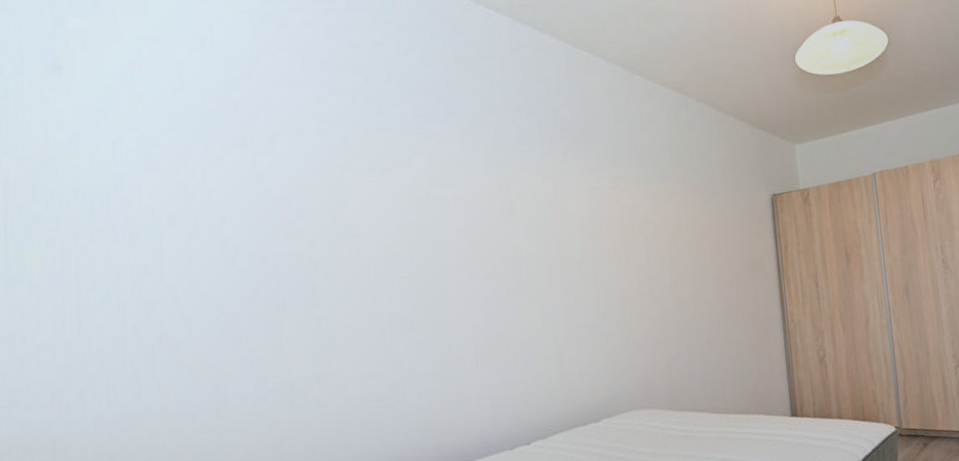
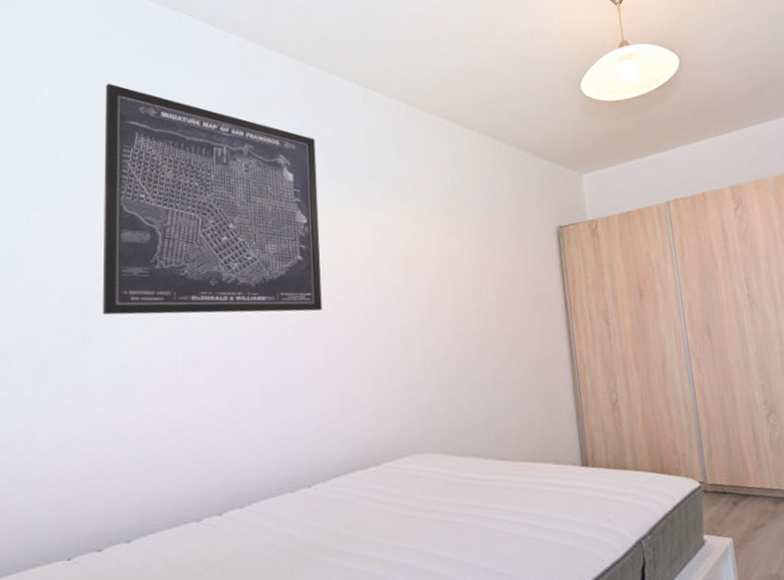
wall art: none [288,28,538,278] -> present [102,83,322,315]

